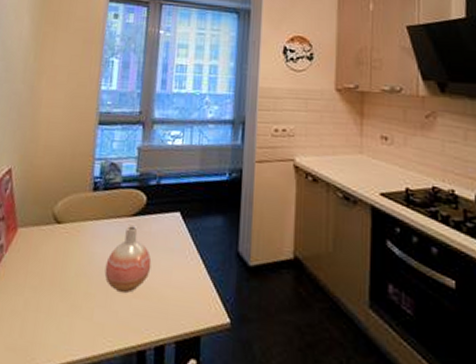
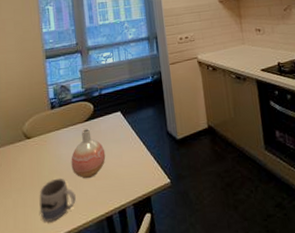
mug: none [55,283,104,340] -> present [39,178,76,222]

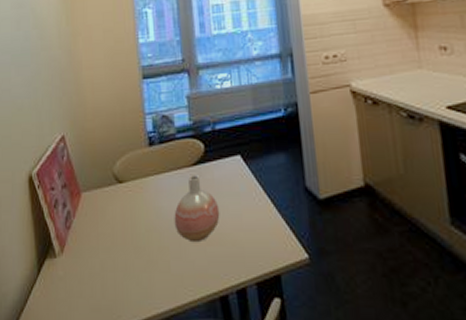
mug: present [39,178,76,222] -> none [133,238,180,294]

